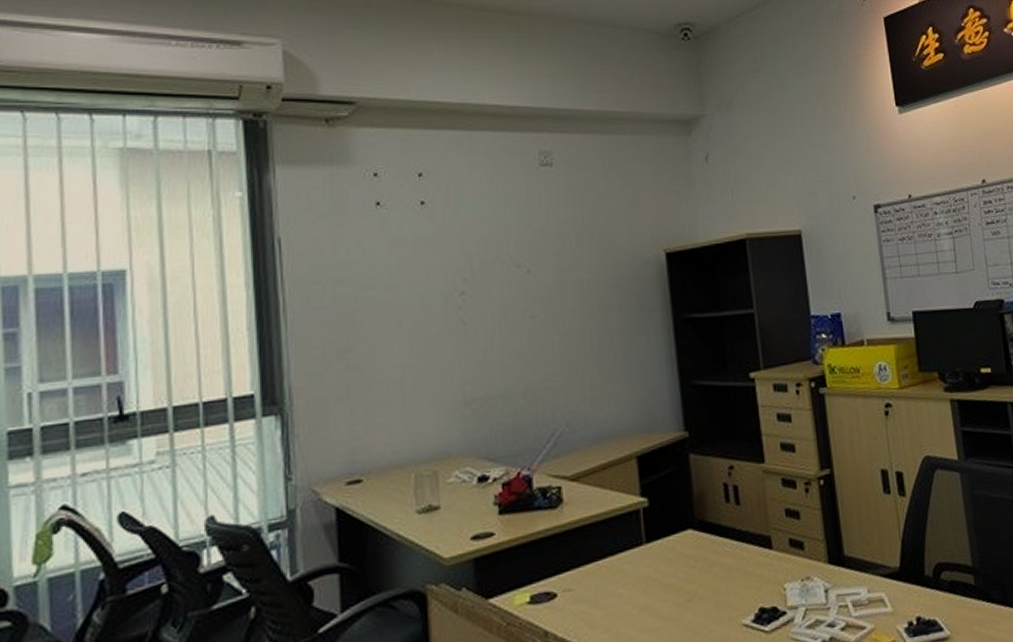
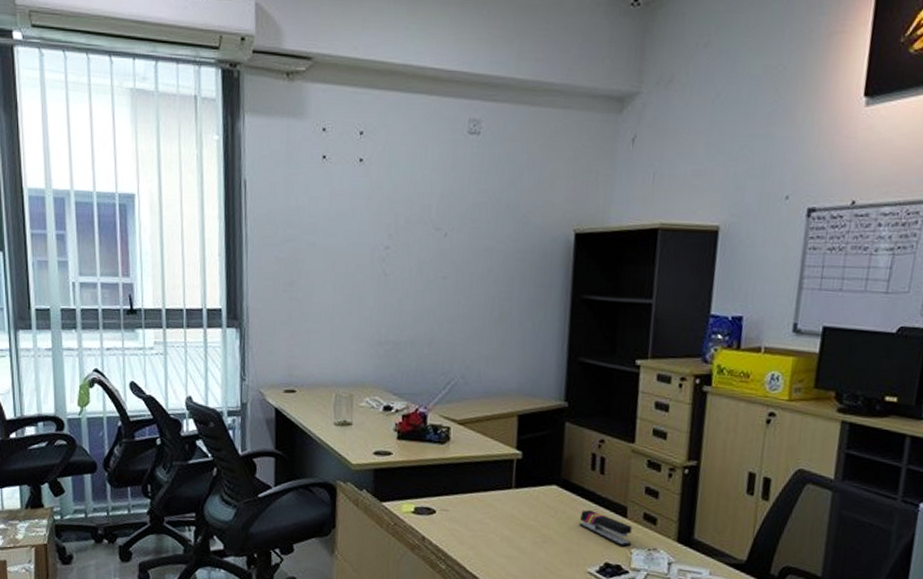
stapler: none [723,549,783,584] -> present [579,510,632,547]

